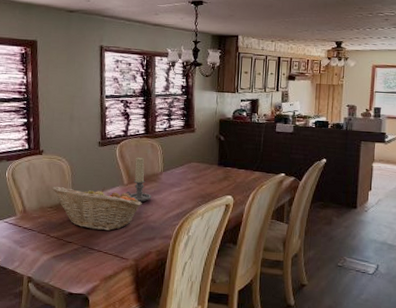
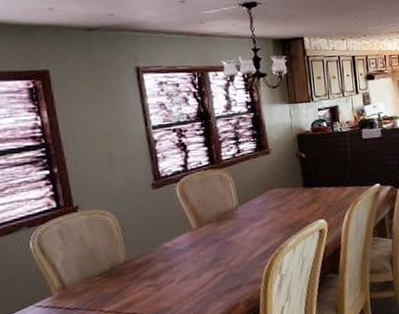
fruit basket: present [52,187,142,231] -> none [98,237,219,293]
candle holder: present [125,157,151,203] -> none [195,193,229,248]

